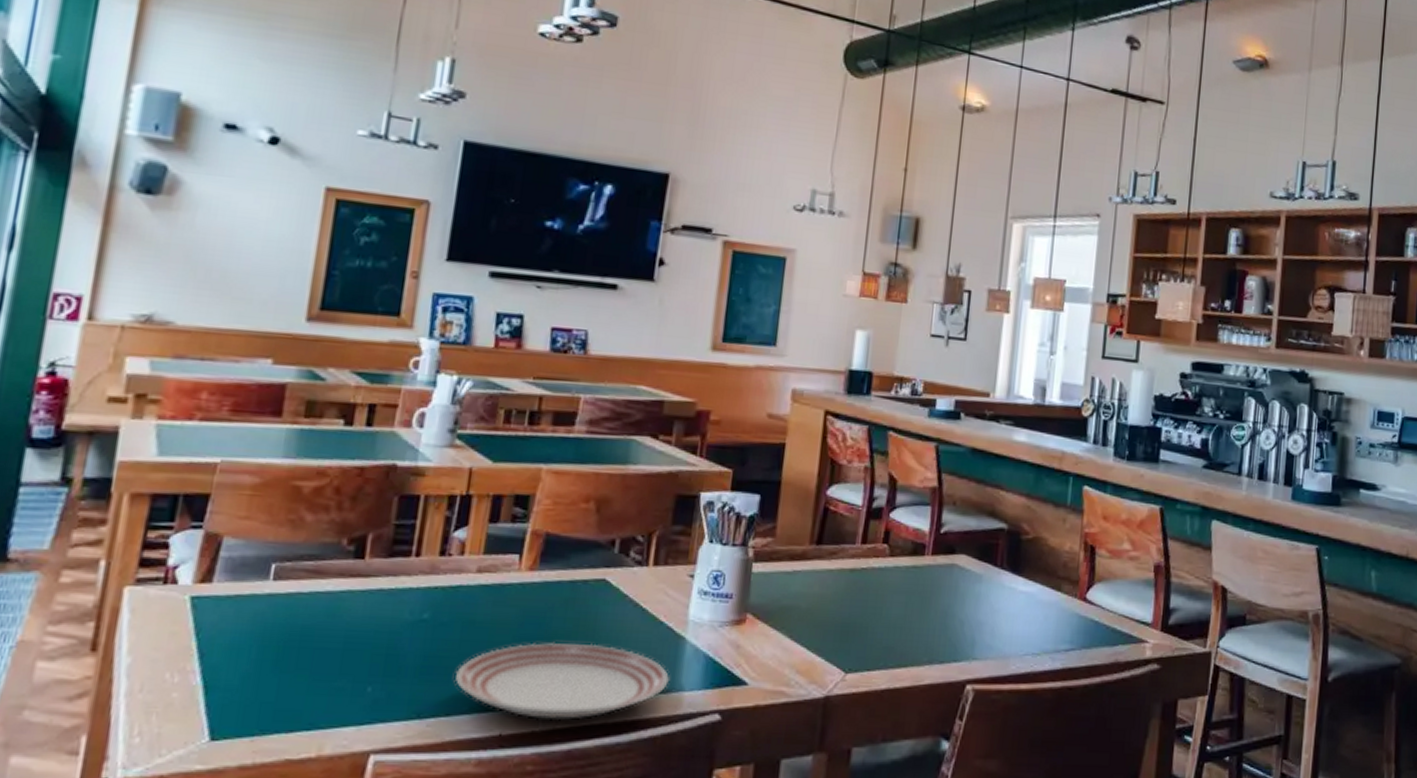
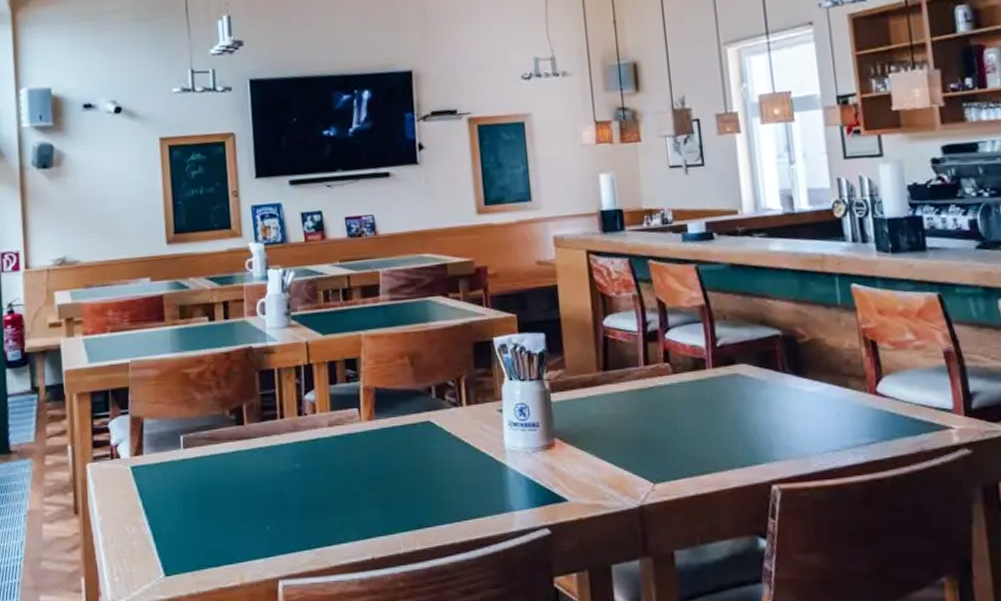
dinner plate: present [455,642,671,720] -> none [329,476,501,543]

